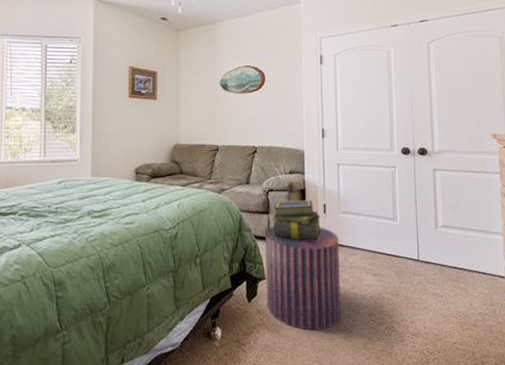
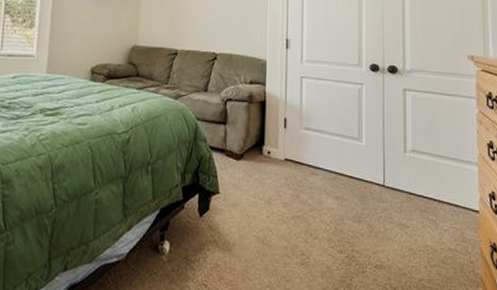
pouf: present [265,226,342,331] -> none [218,137,299,253]
stack of books: present [271,199,322,241] -> none [228,111,282,156]

